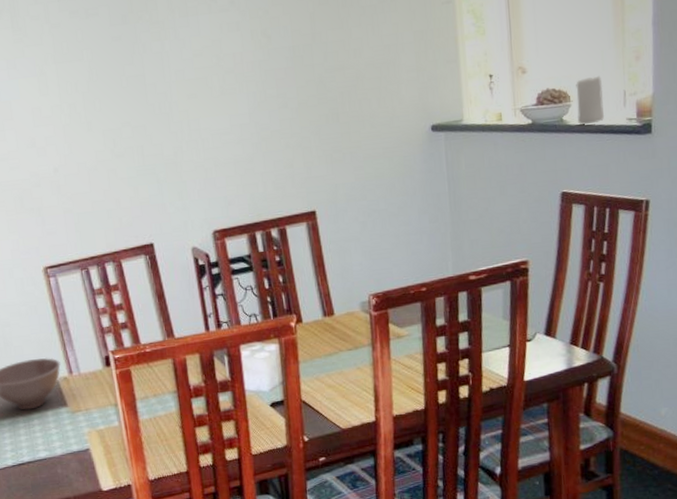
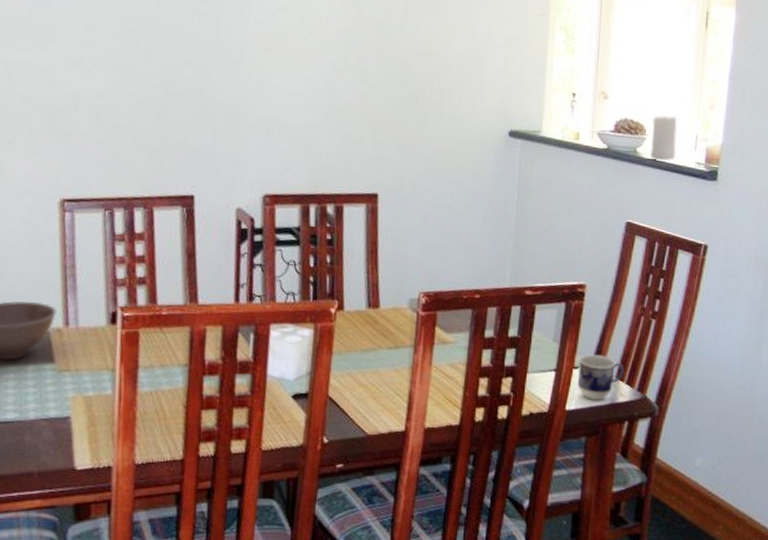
cup: none [530,324,577,368] -> present [578,354,624,400]

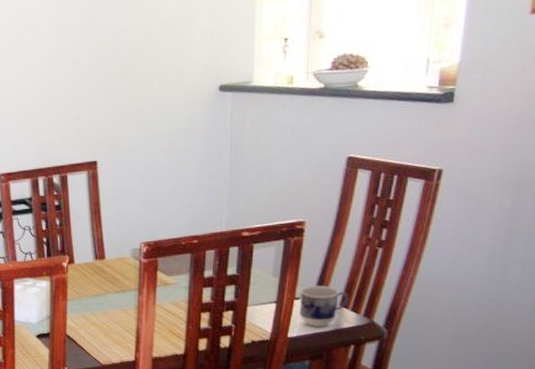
candle: present [651,115,677,161] -> none [374,42,404,90]

